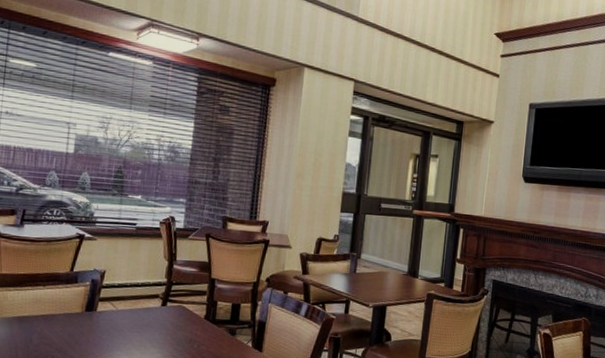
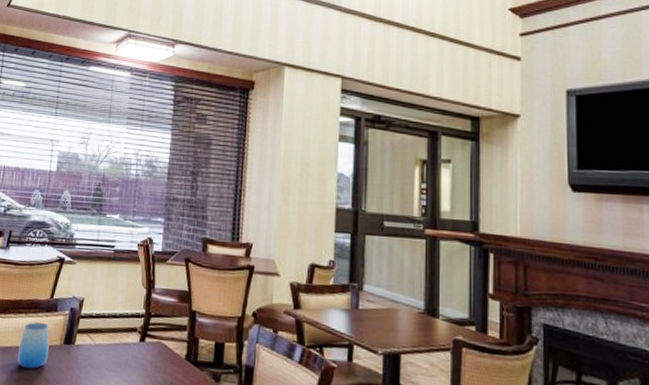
cup: none [36,293,70,335] -> present [18,322,50,369]

